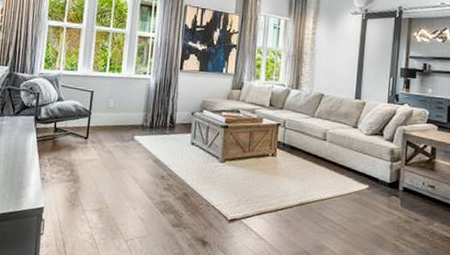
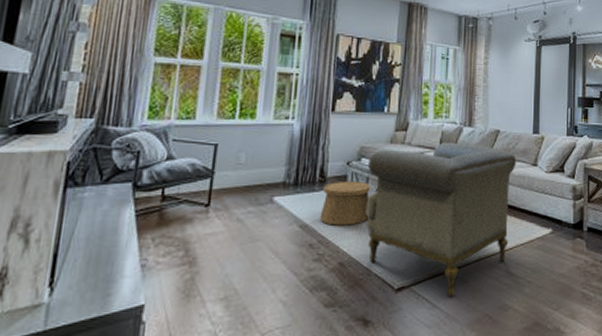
basket: none [169,127,210,164] -> present [319,180,370,226]
armchair: none [205,101,339,233] -> present [365,142,517,297]

